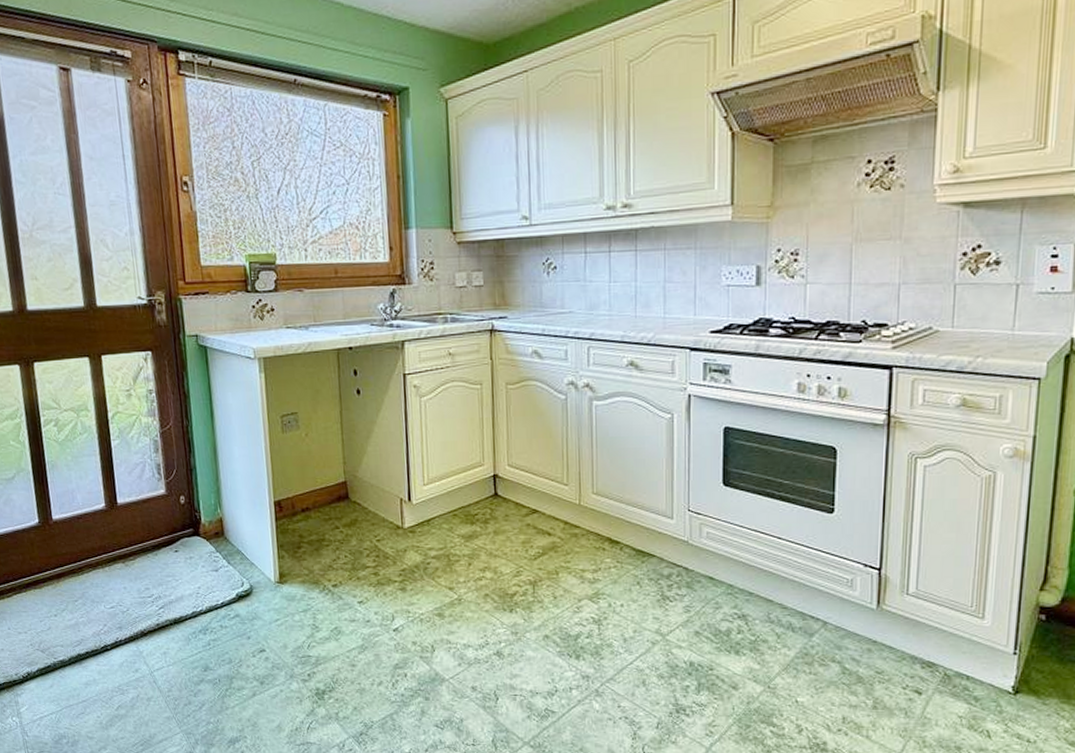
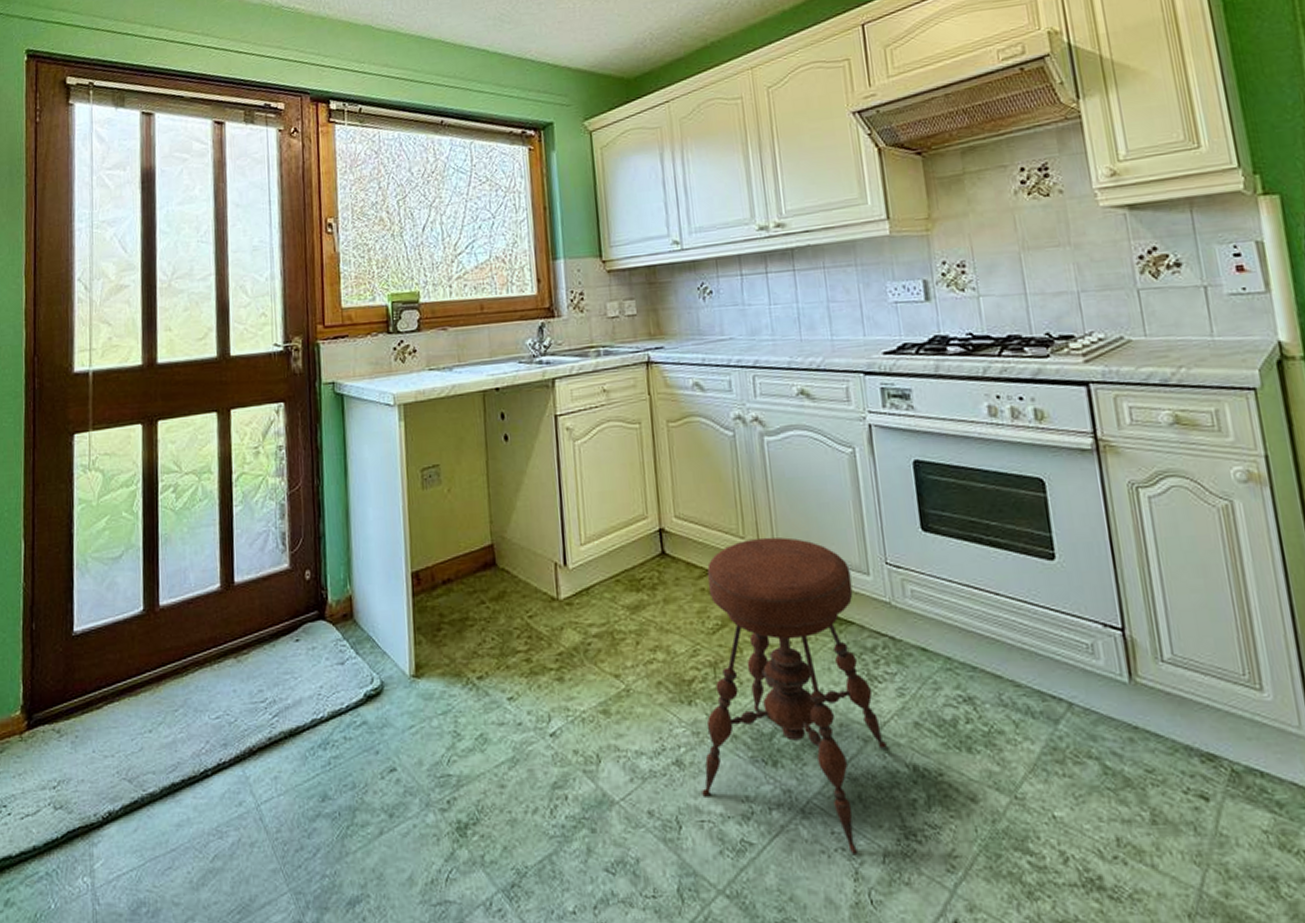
stool: none [516,485,670,721] -> present [702,537,887,854]

